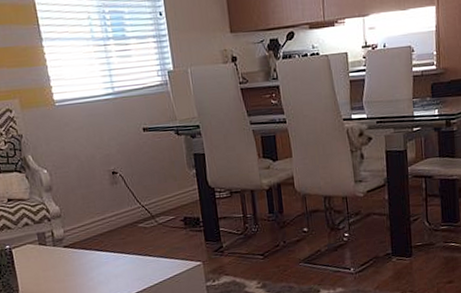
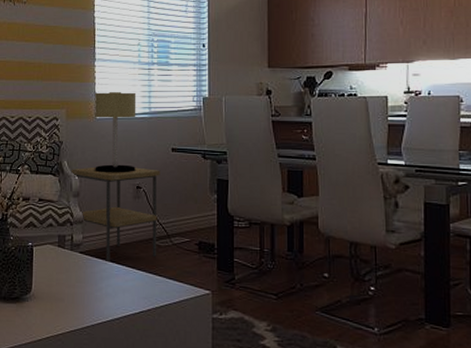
side table: none [37,152,144,252] -> present [70,166,161,262]
table lamp: none [48,72,108,163] -> present [94,91,137,173]

